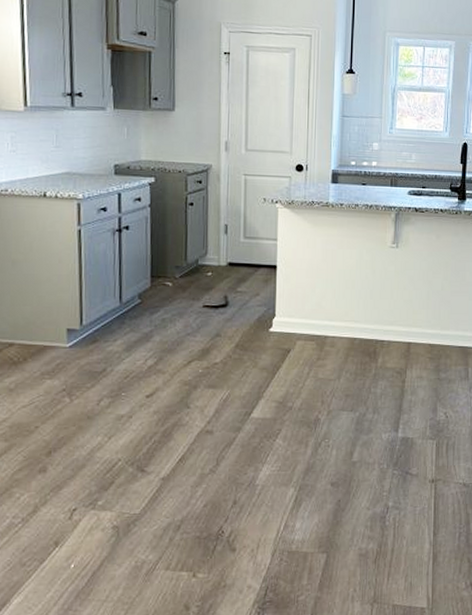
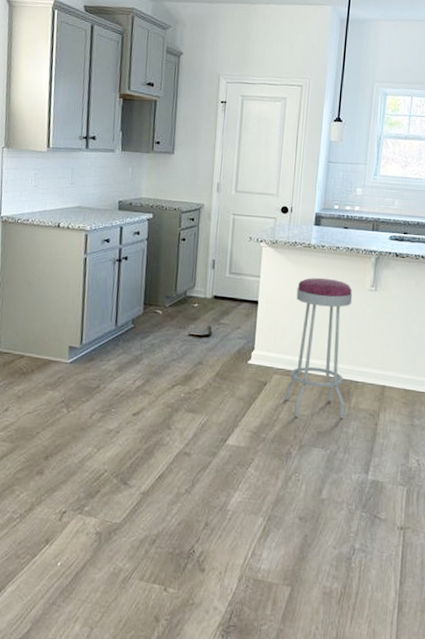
bar stool: none [311,237,374,383] -> present [286,277,353,418]

